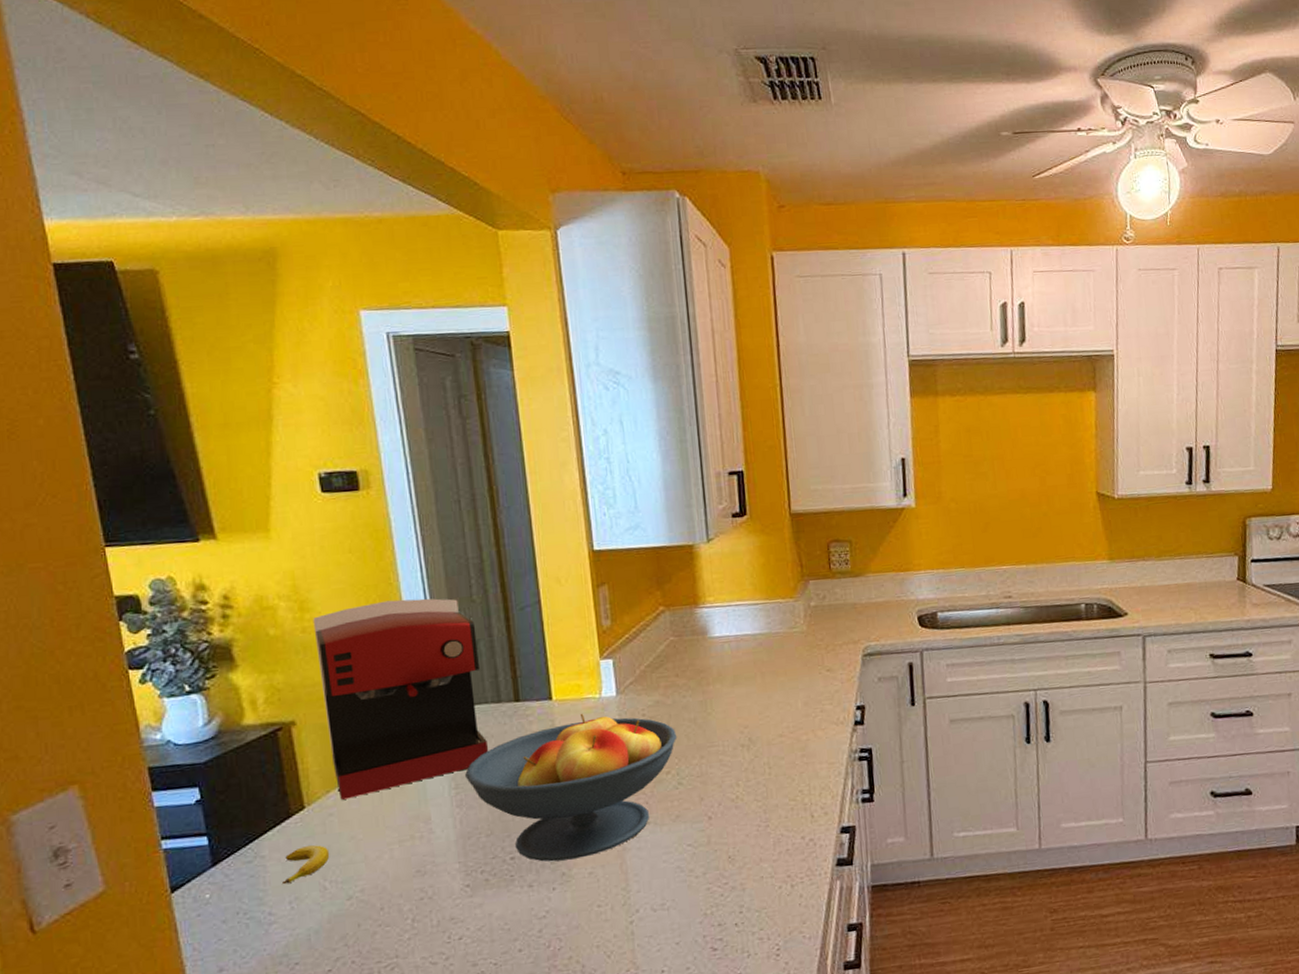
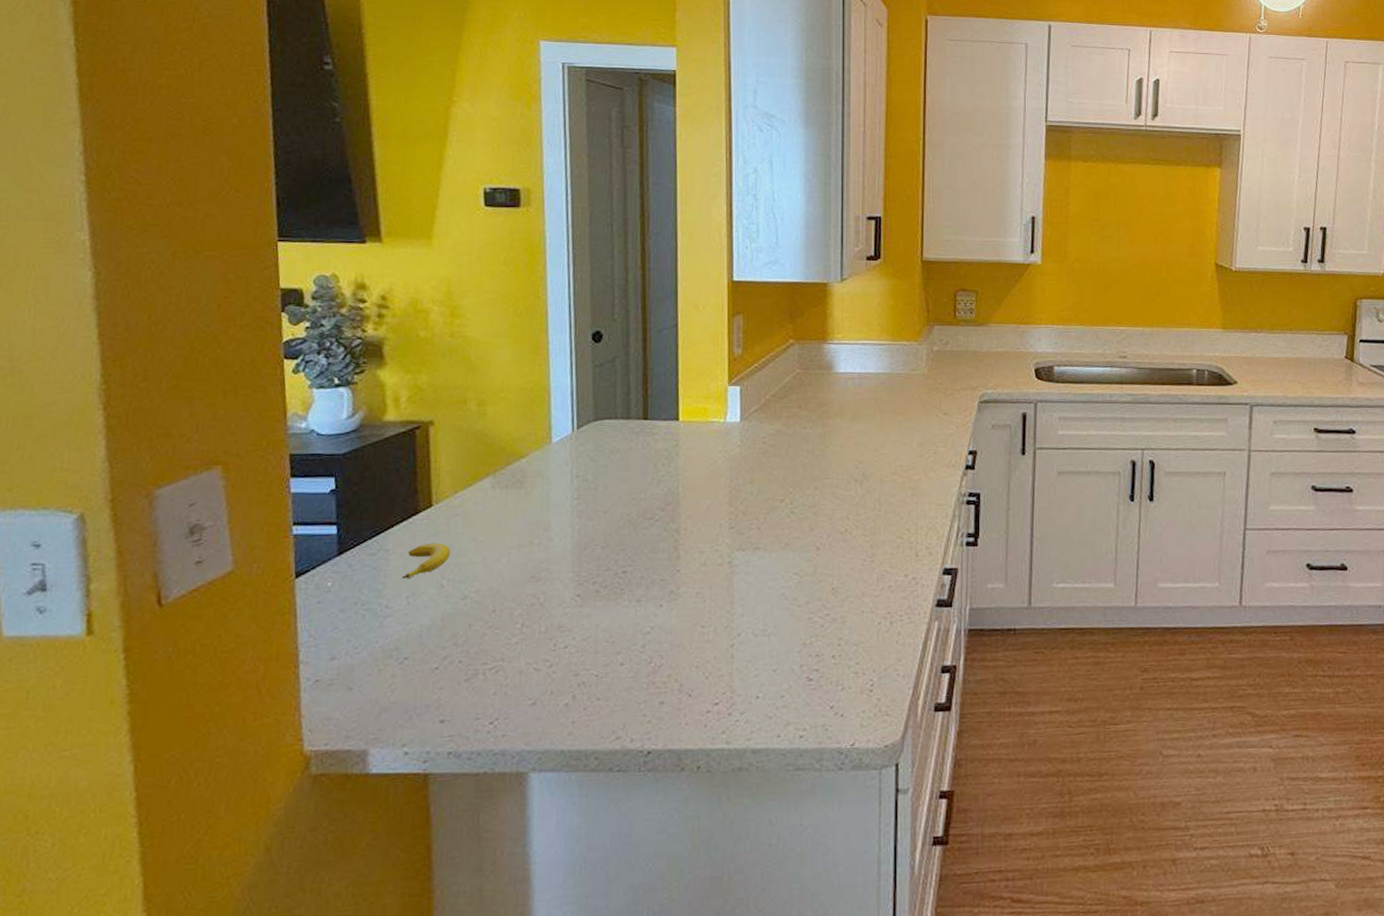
coffee maker: present [313,598,489,800] -> none [462,313,614,501]
fruit bowl: present [465,713,678,862] -> none [588,436,794,579]

